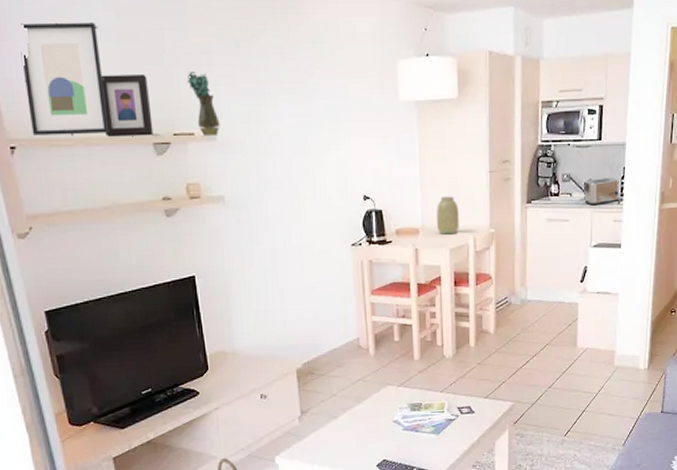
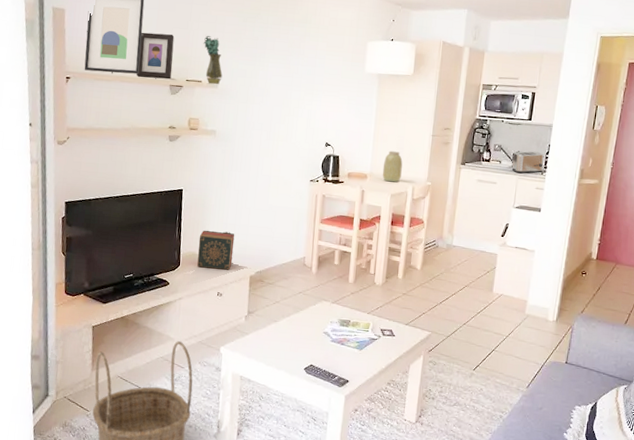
decorative box: none [226,320,273,368] -> present [197,230,235,270]

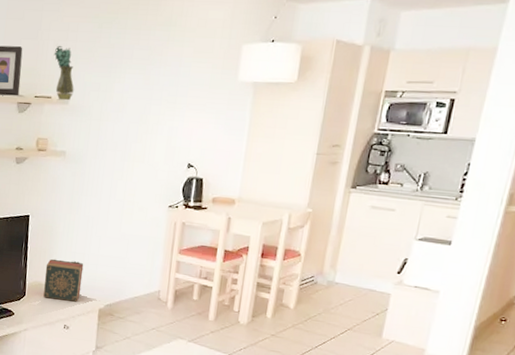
vase: present [382,151,403,183] -> none [253,172,279,209]
toaster: present [511,151,544,174] -> none [416,171,461,199]

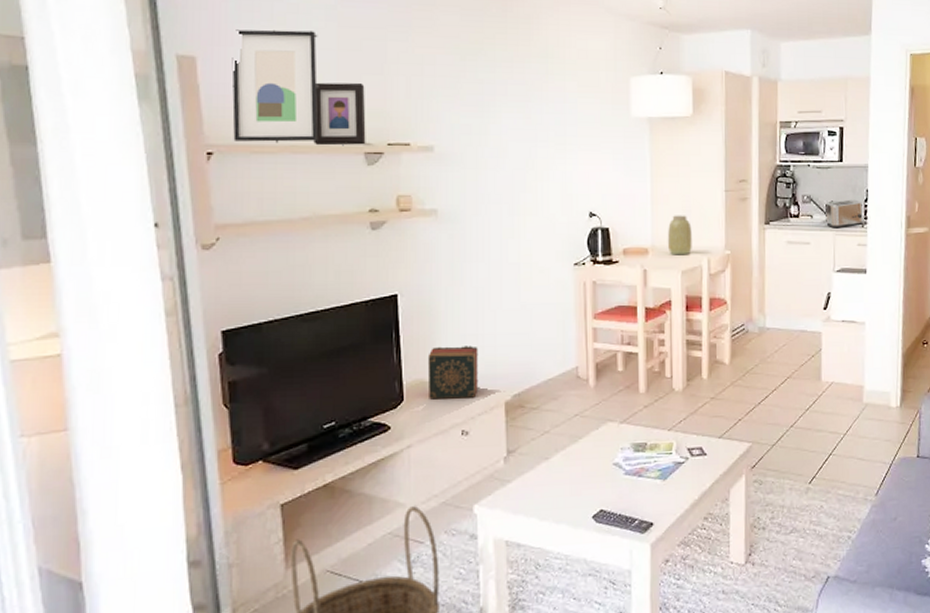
vase: present [53,45,74,101] -> none [407,81,439,148]
vase: none [253,172,279,209] -> present [667,215,693,255]
toaster: none [416,171,461,199] -> present [825,199,863,229]

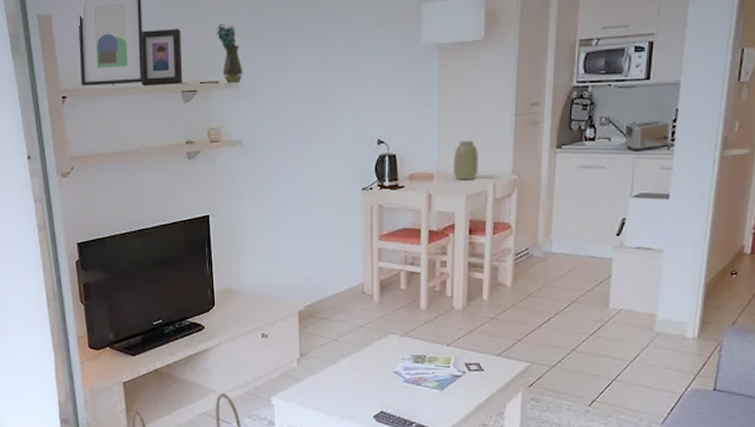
vase: none [407,81,439,148] -> present [216,23,243,84]
decorative box: present [427,346,479,400] -> none [234,261,276,306]

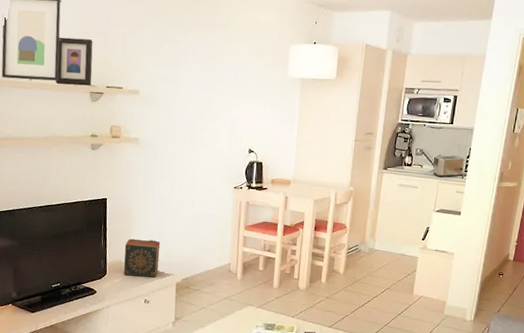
vase: present [216,23,243,84] -> none [123,39,144,92]
decorative box: none [234,261,276,306] -> present [124,238,160,278]
vase: present [453,140,479,180] -> none [305,156,326,188]

